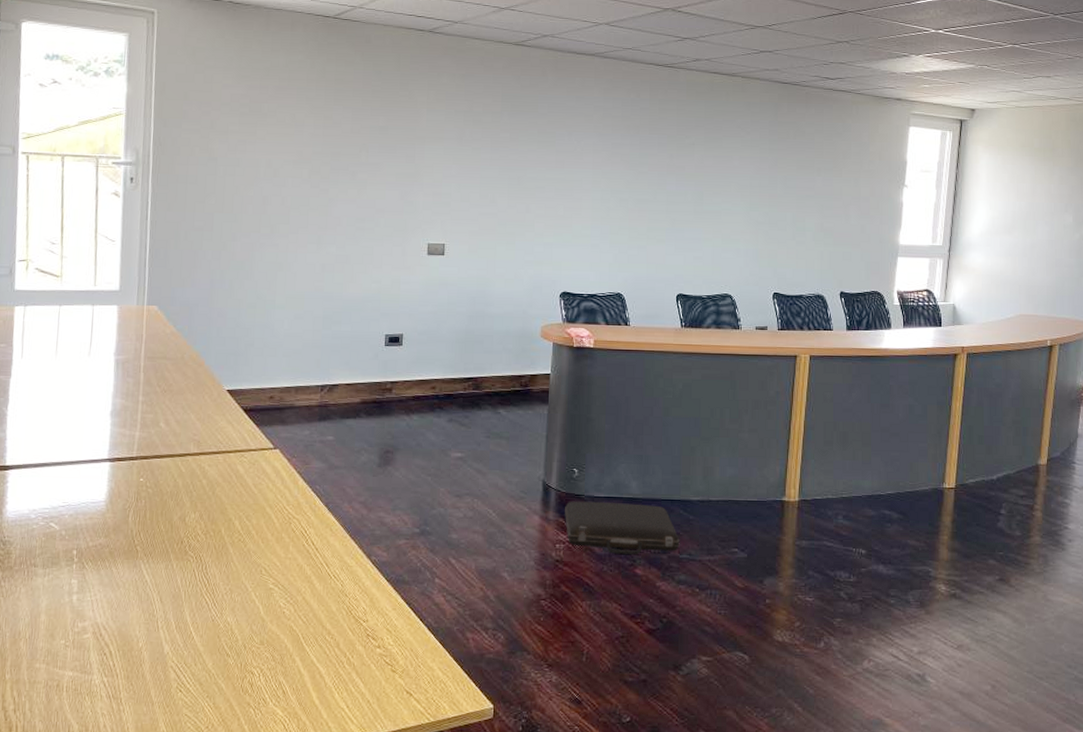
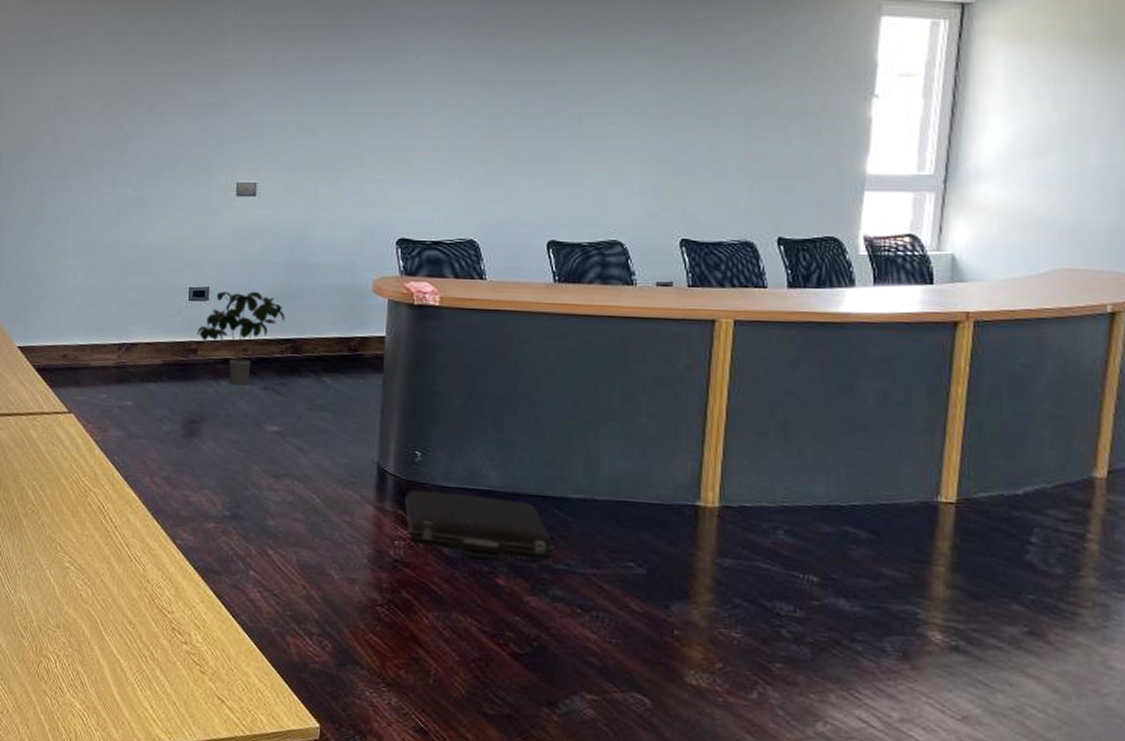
potted plant: none [392,337,468,419] -> present [197,291,285,385]

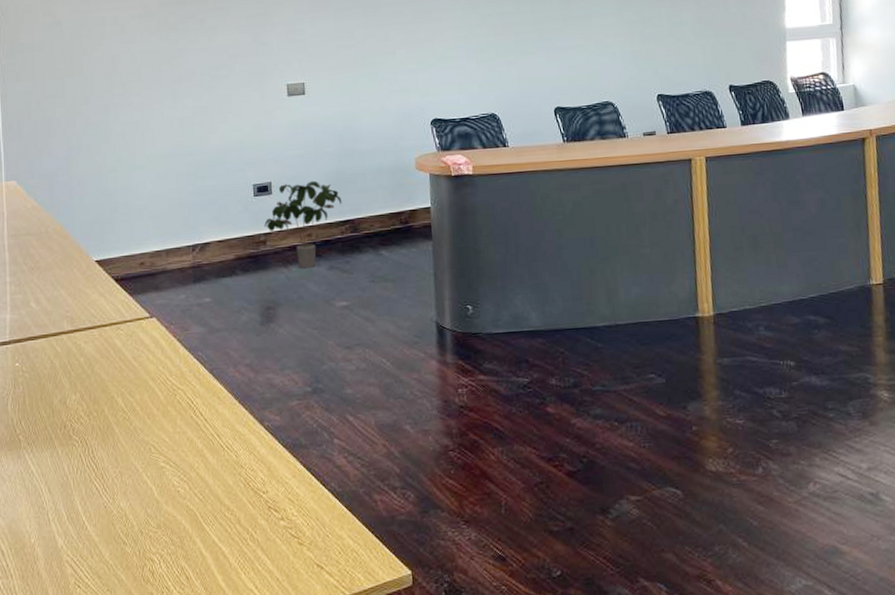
briefcase: present [405,490,555,561] -> none [463,336,591,394]

